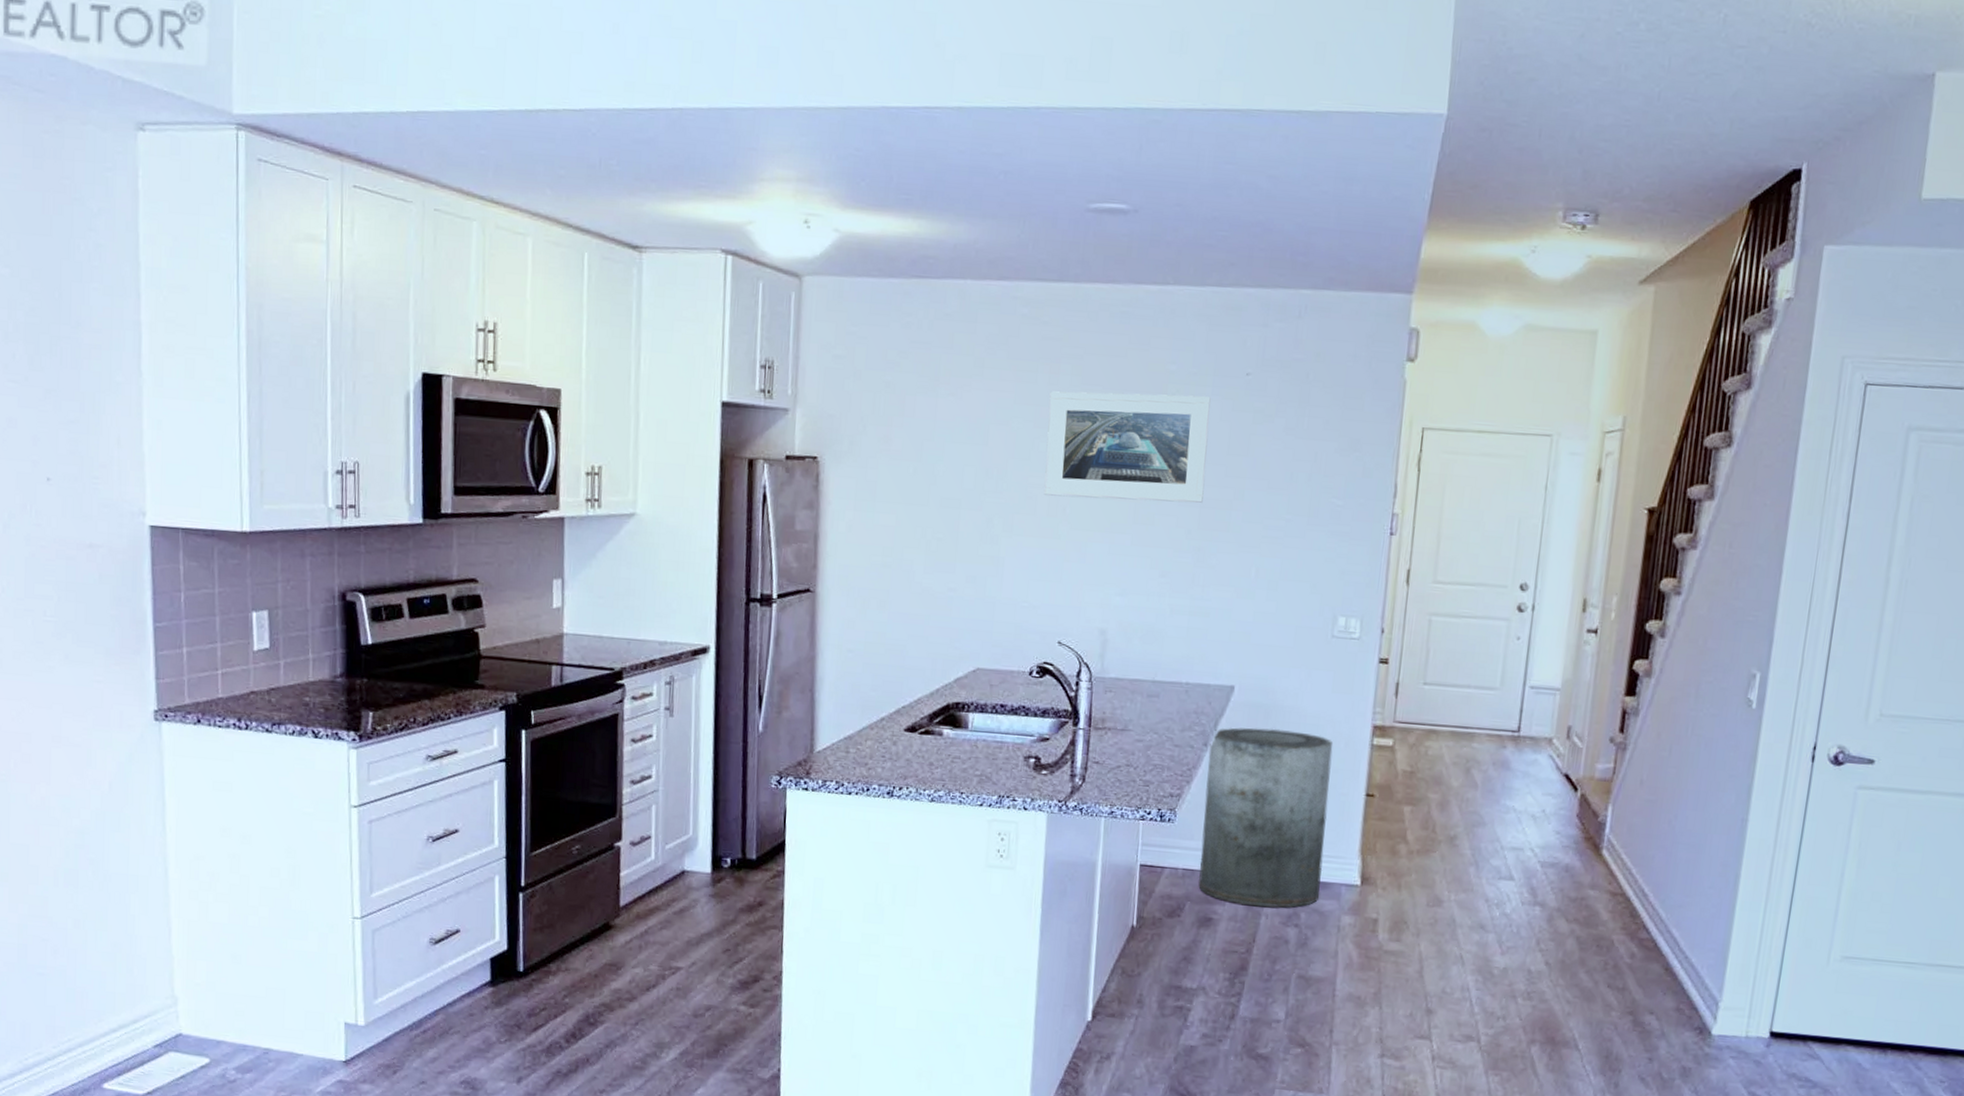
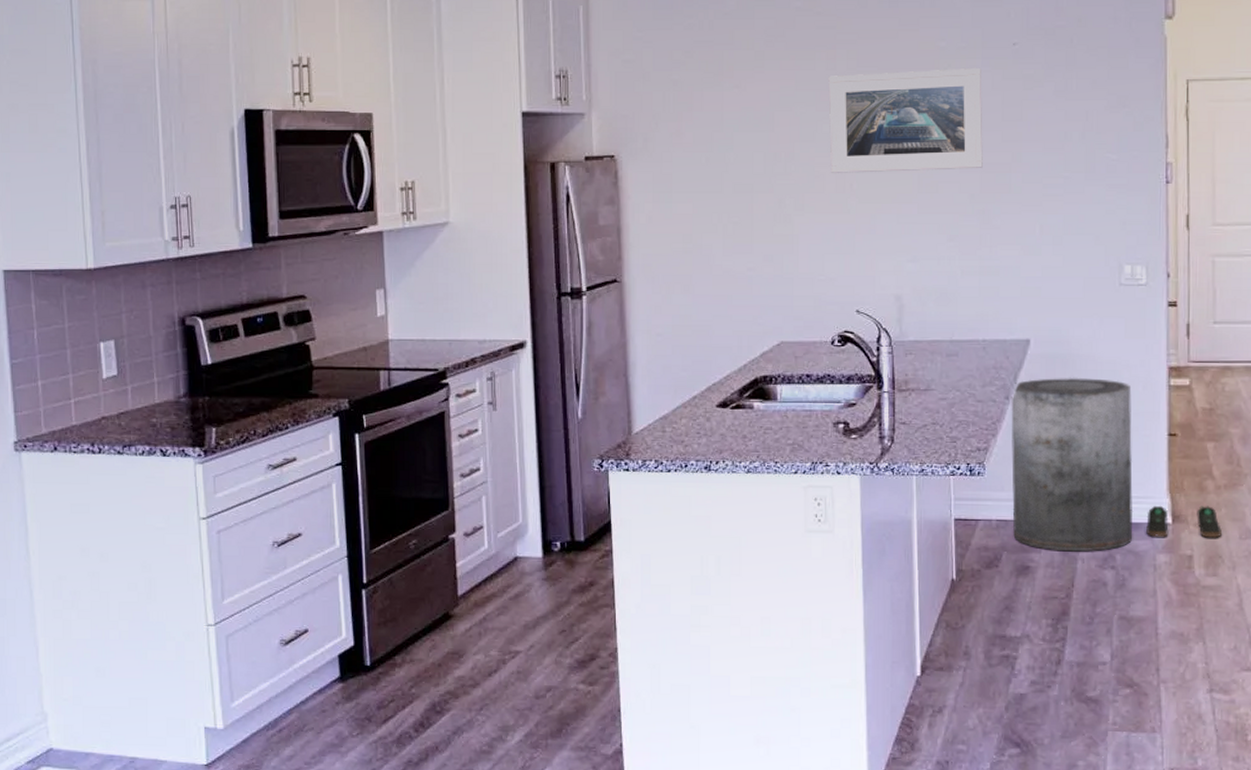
shoe: none [1332,865,1411,904] -> present [1145,505,1223,538]

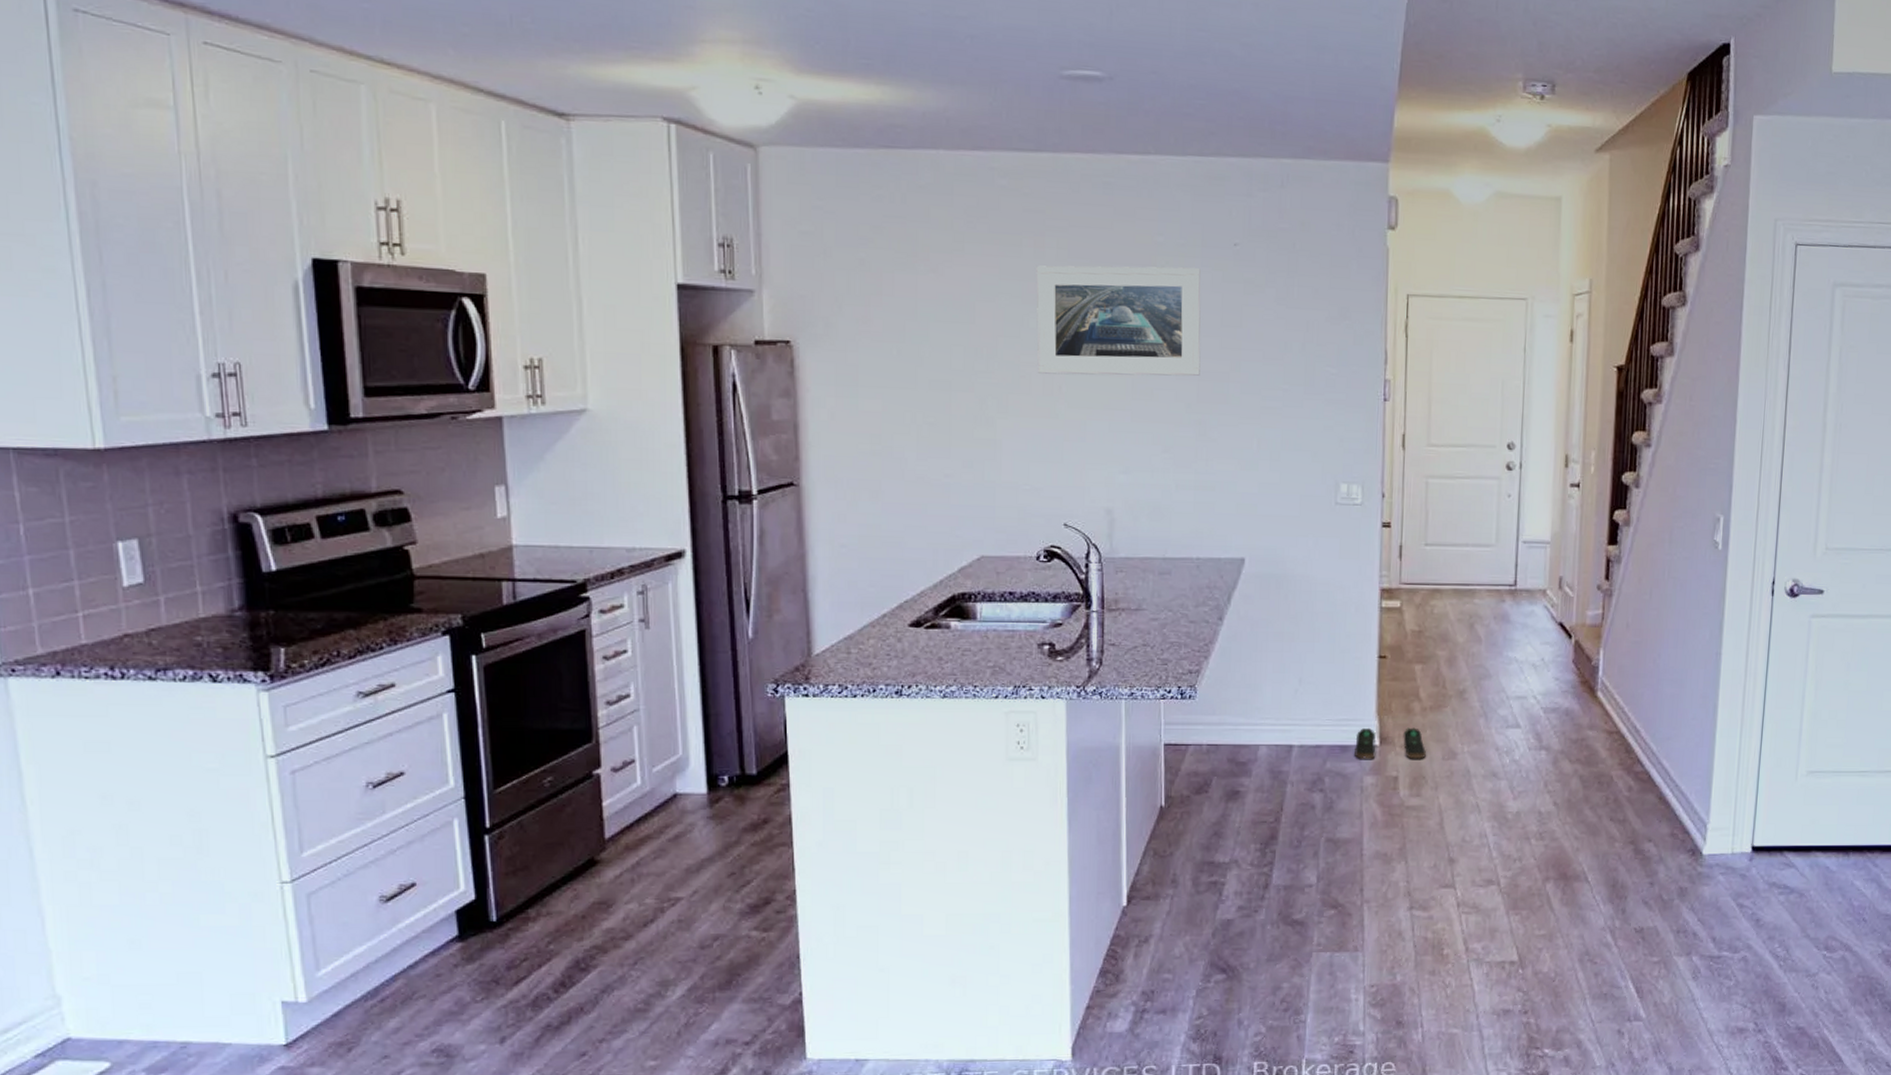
trash can: present [1011,377,1134,552] -> none [1223,598,1344,775]

